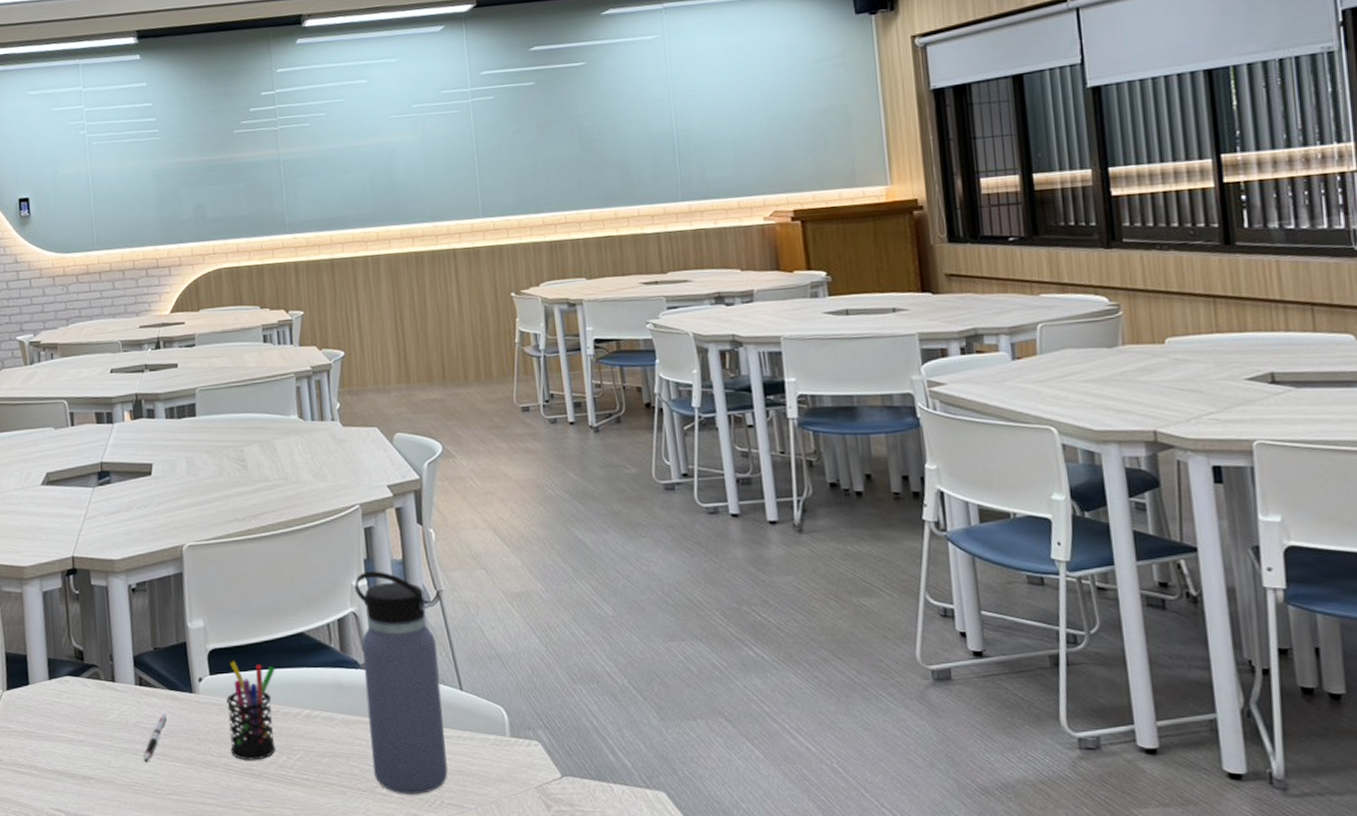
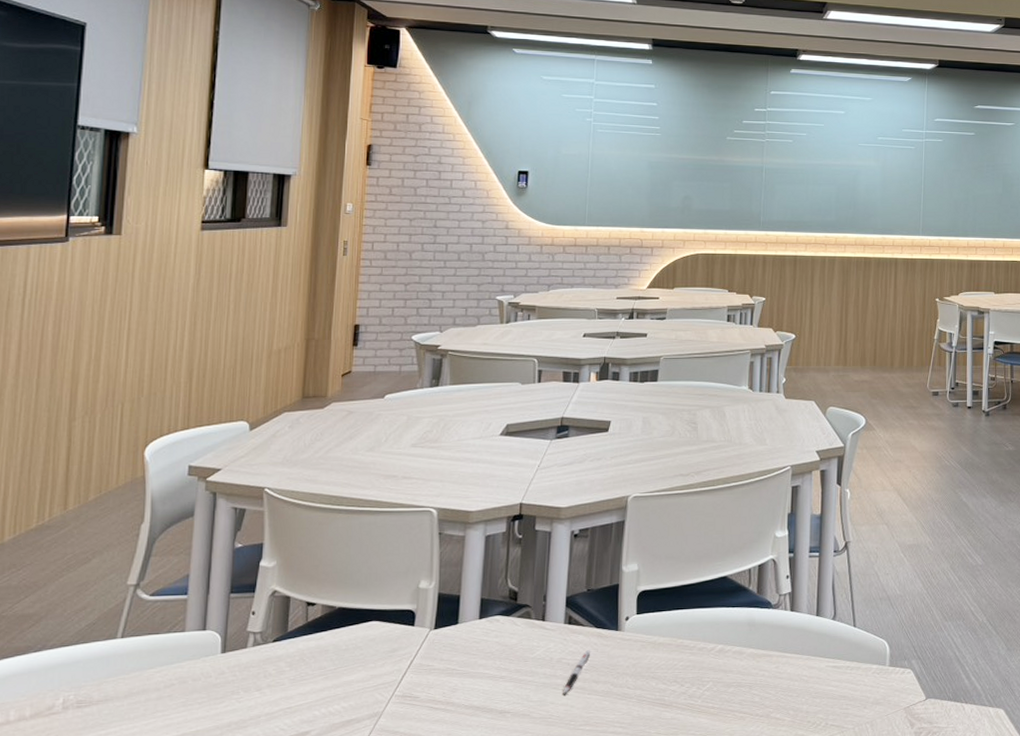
pen holder: present [226,661,276,761] -> none [646,601,697,692]
water bottle: present [354,571,449,794] -> none [771,524,839,718]

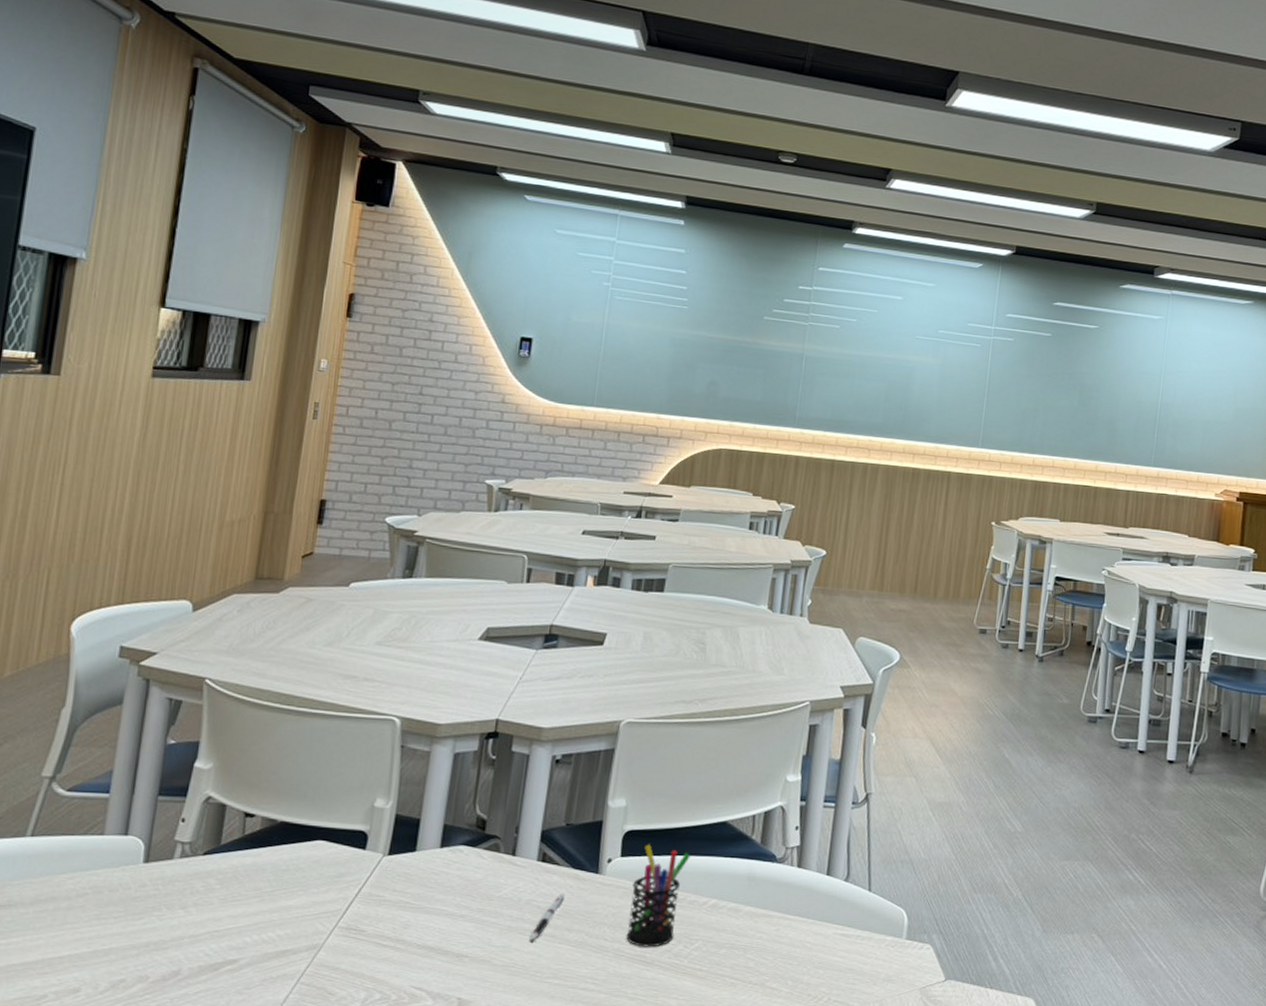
pen holder: none [646,601,697,692] -> present [626,844,691,947]

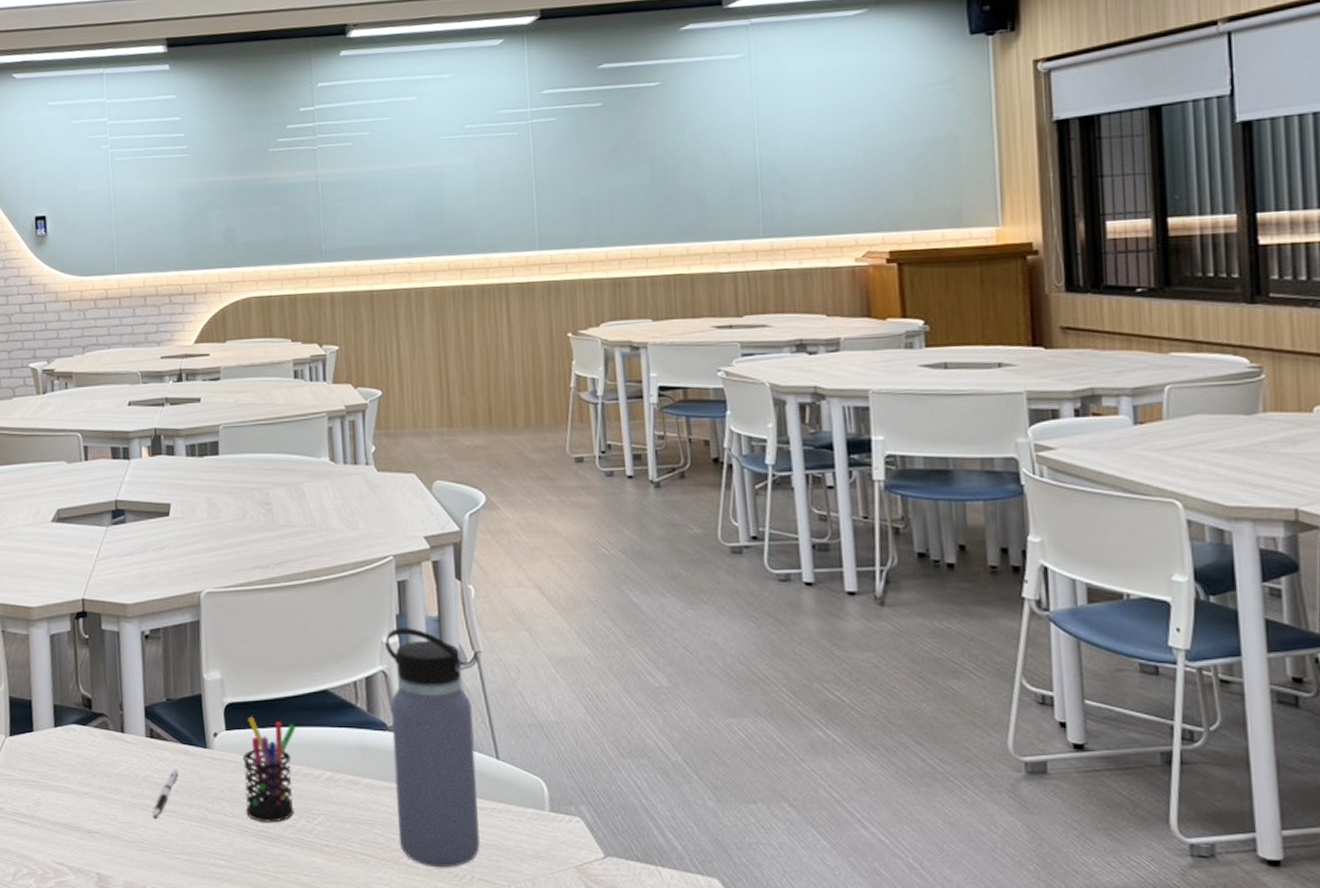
water bottle: none [768,767,856,990] -> present [385,628,481,867]

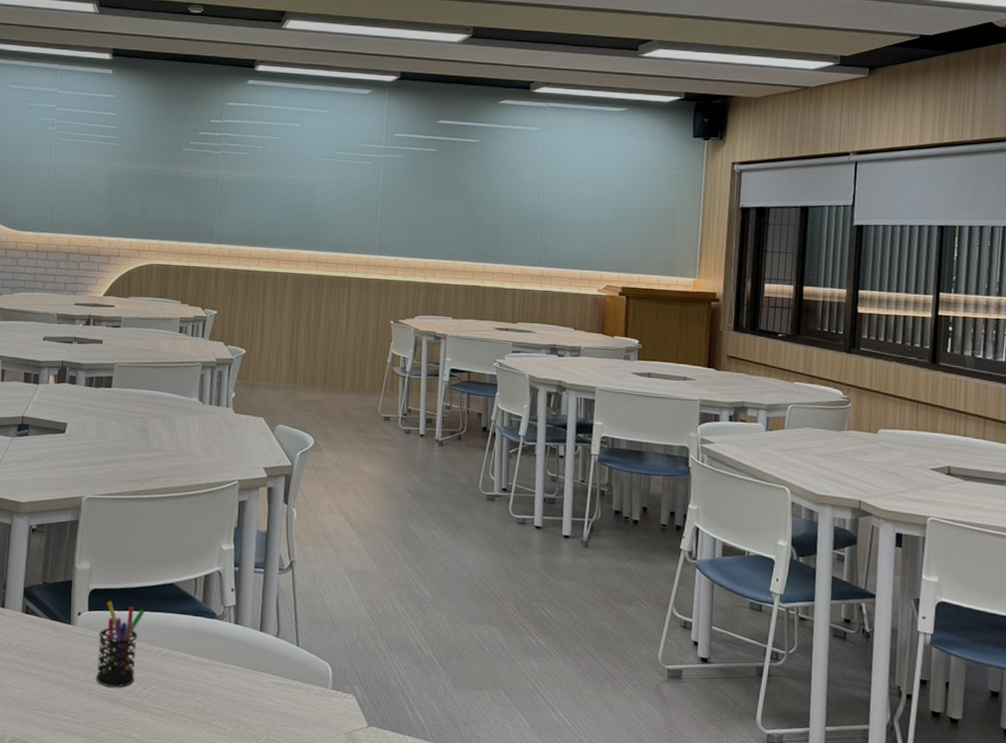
pen: present [153,769,179,818] -> none [19,640,46,680]
water bottle: present [385,628,481,867] -> none [214,538,283,730]

